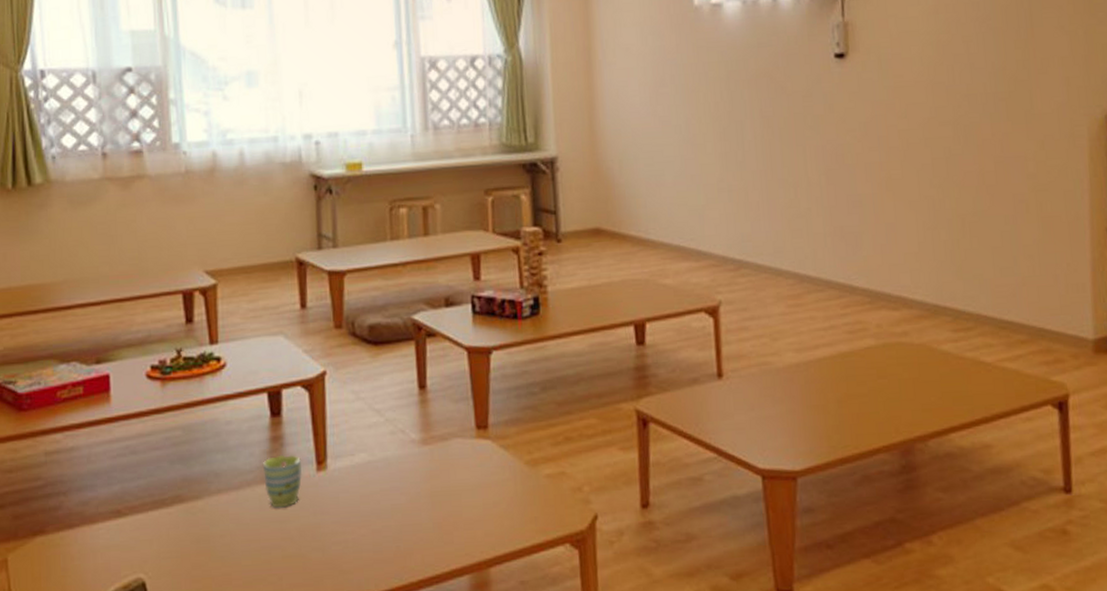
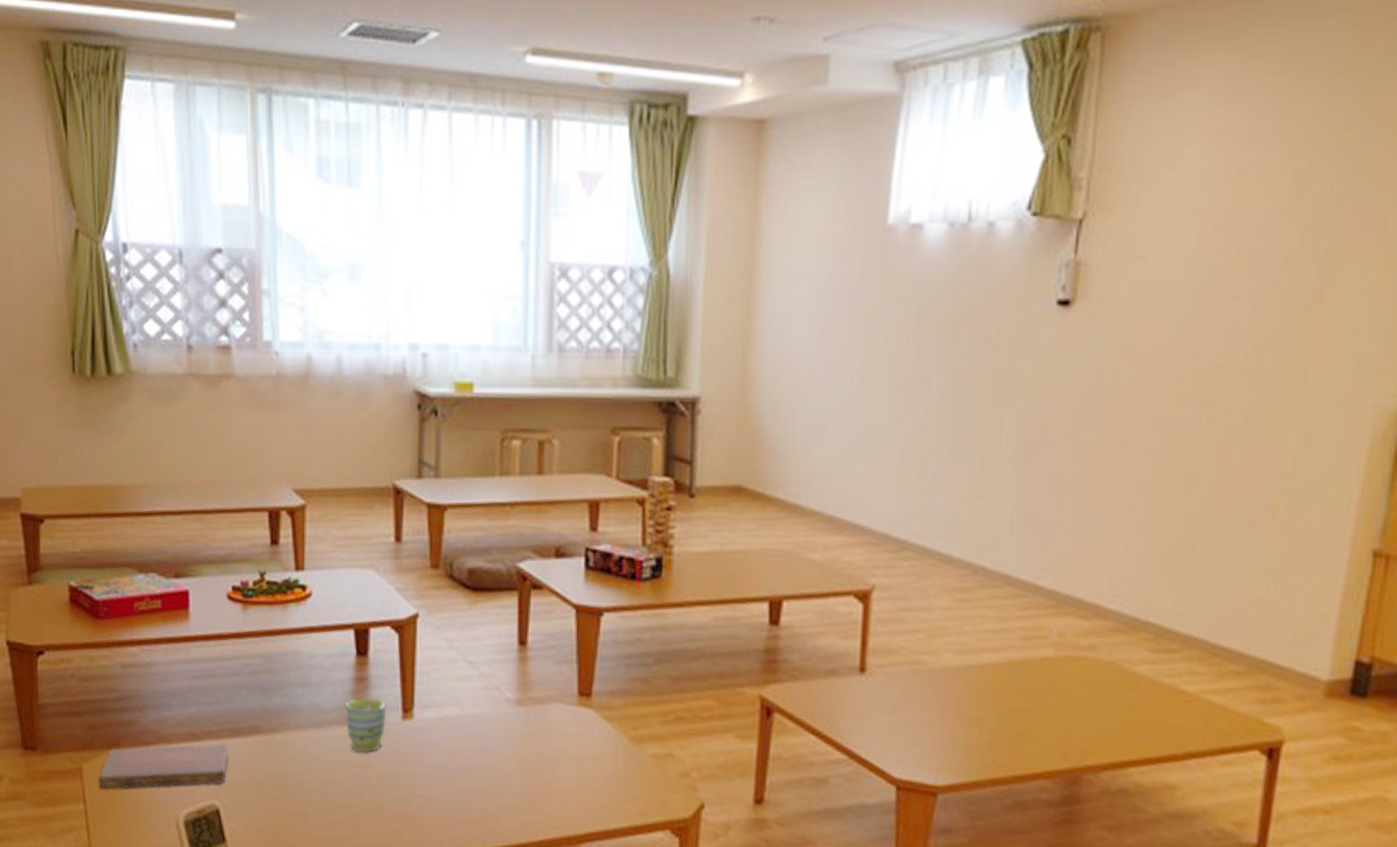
notebook: none [23,516,153,579] -> present [98,743,229,790]

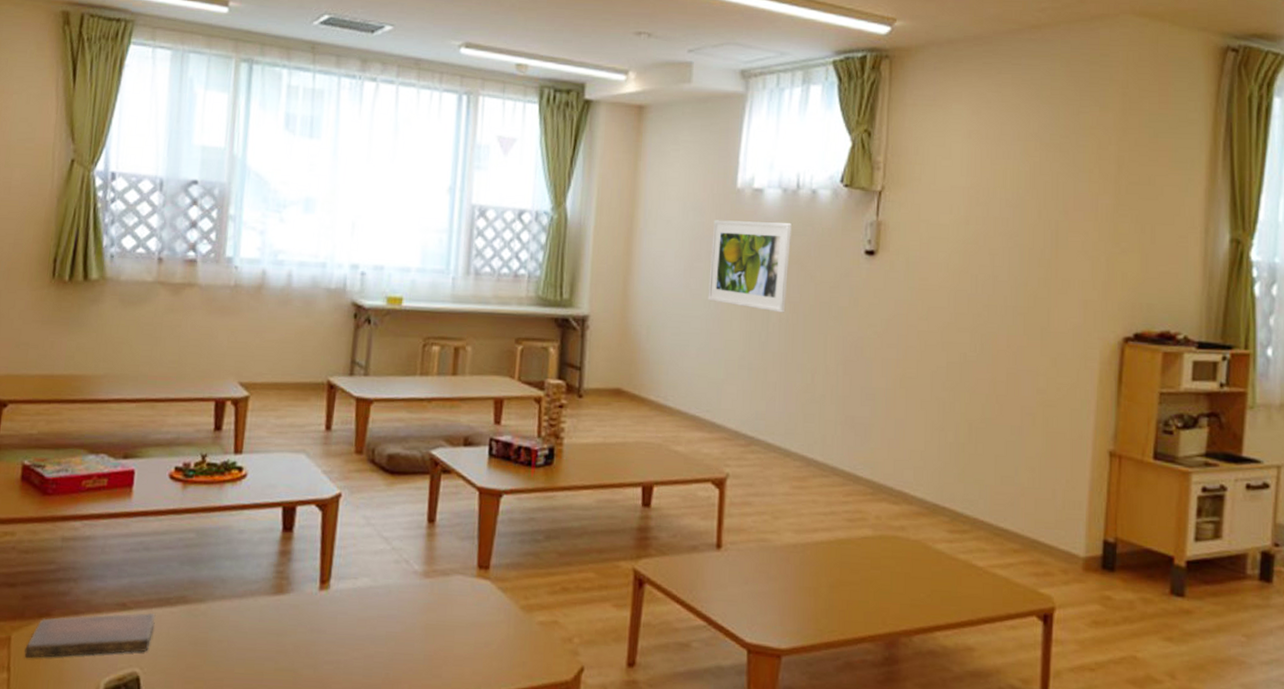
mug: present [346,697,387,753] -> none [267,569,306,621]
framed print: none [849,267,960,386] -> present [708,220,791,313]

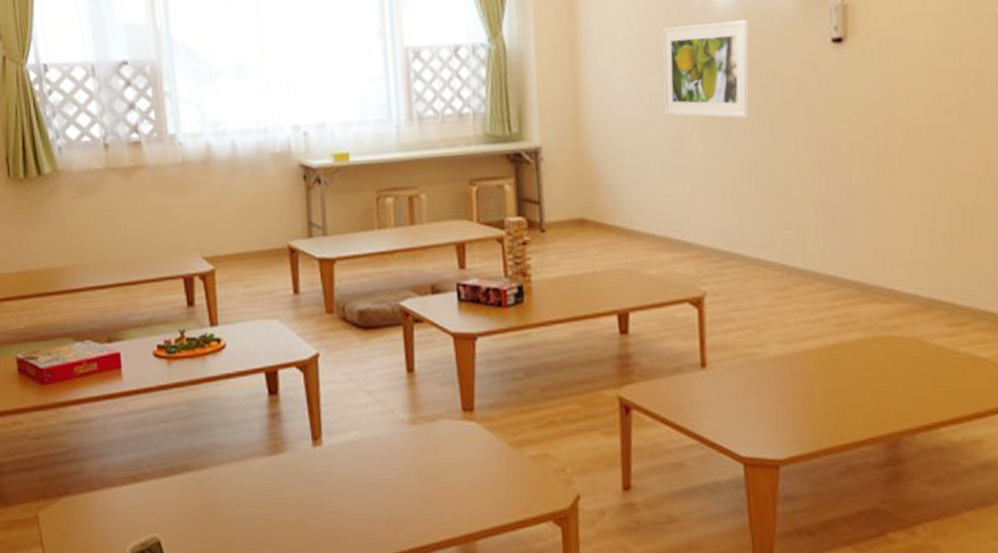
notebook: present [24,612,156,659] -> none [53,482,165,534]

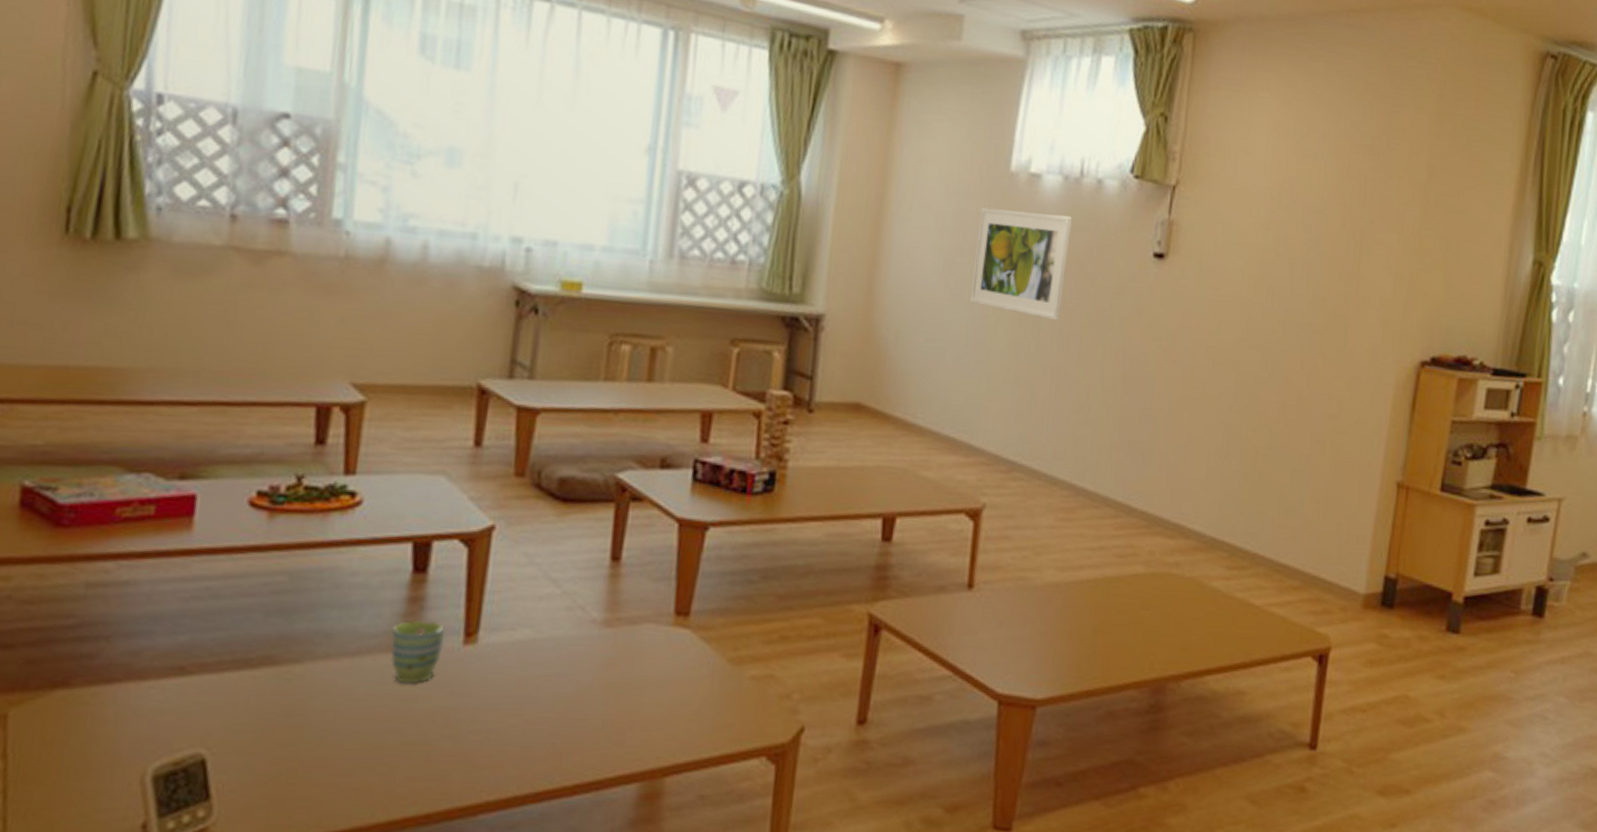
mug: none [263,430,300,479] -> present [391,619,445,684]

